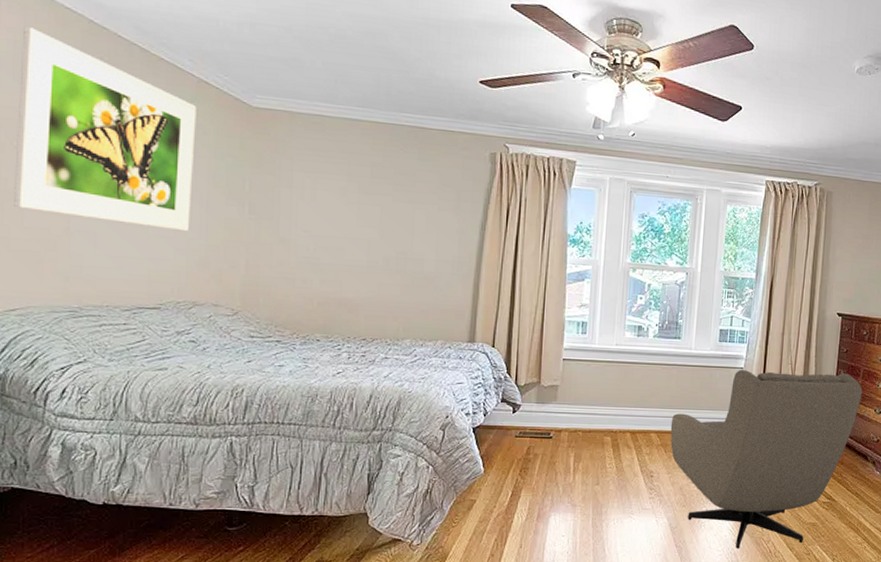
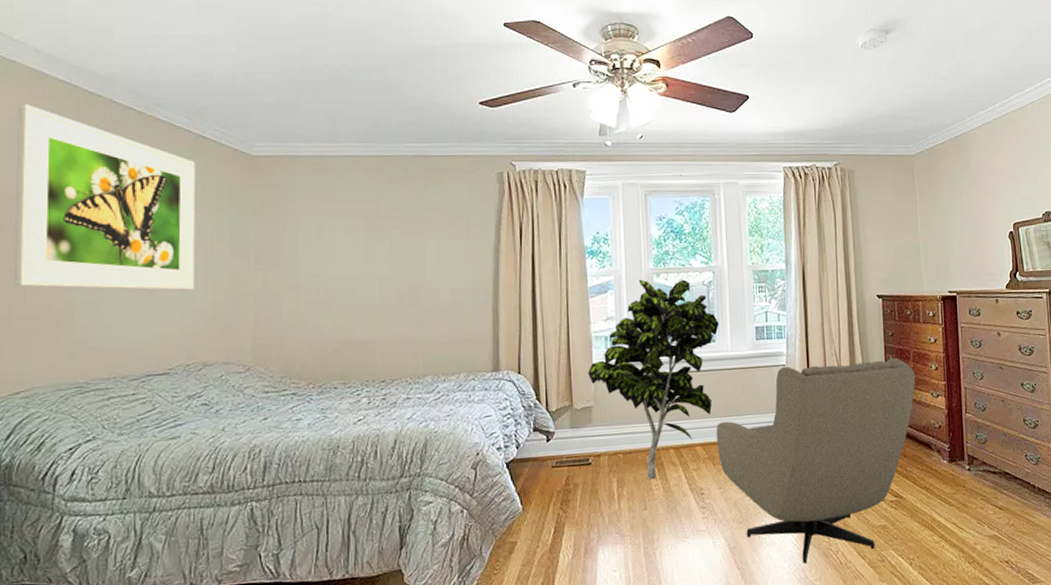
indoor plant: none [558,271,686,459] -> present [588,279,719,480]

